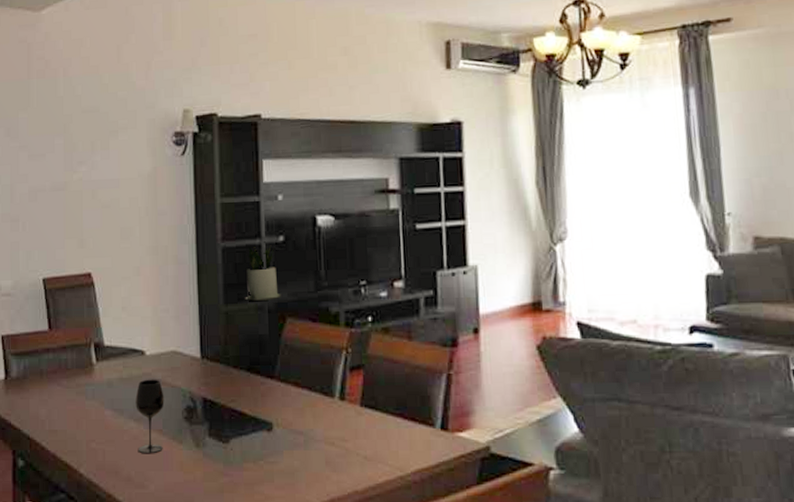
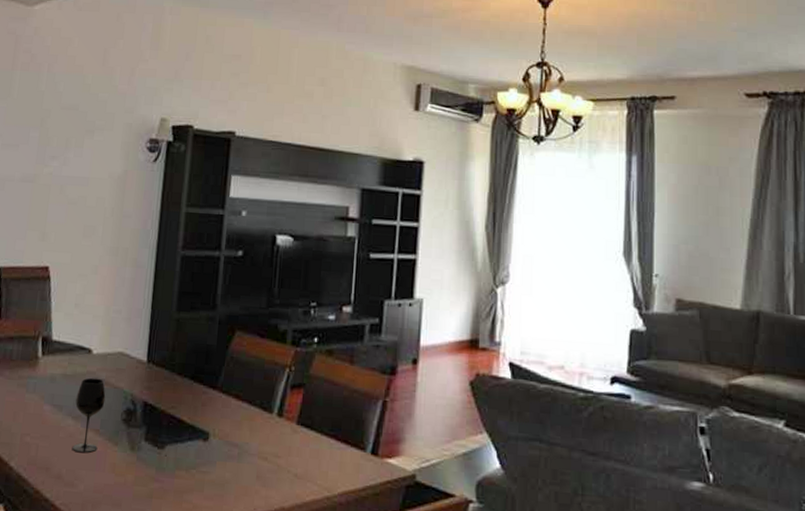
planter: present [245,245,281,302] -> none [198,258,233,313]

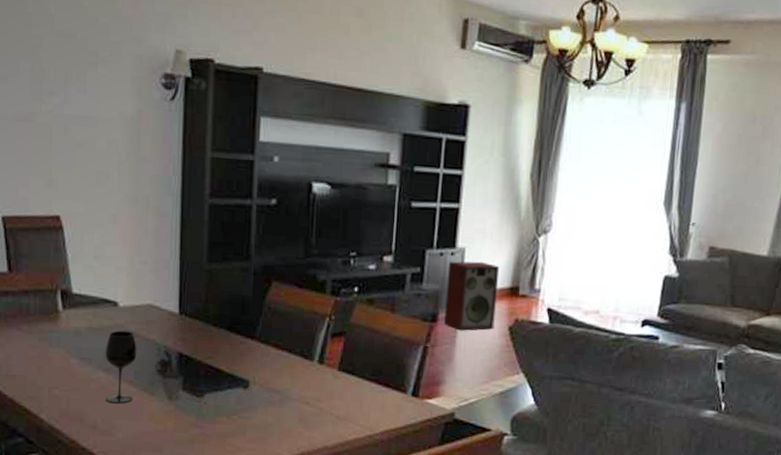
speaker: none [403,312,458,385] -> present [444,261,500,331]

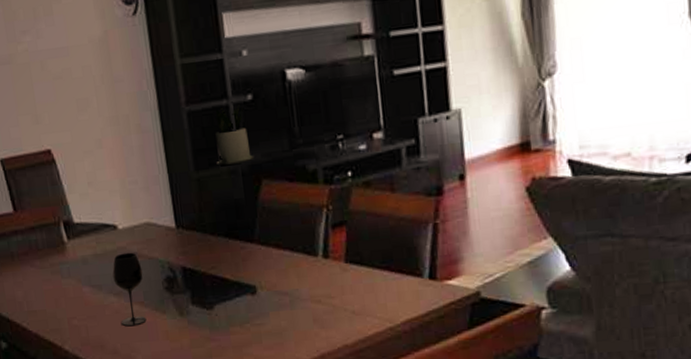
planter: none [230,207,269,263] -> present [214,105,255,166]
speaker: present [444,261,500,331] -> none [445,120,509,200]

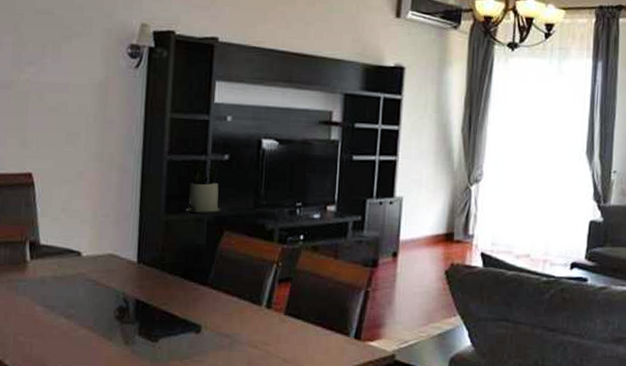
wine glass: present [112,252,147,327] -> none [66,279,98,349]

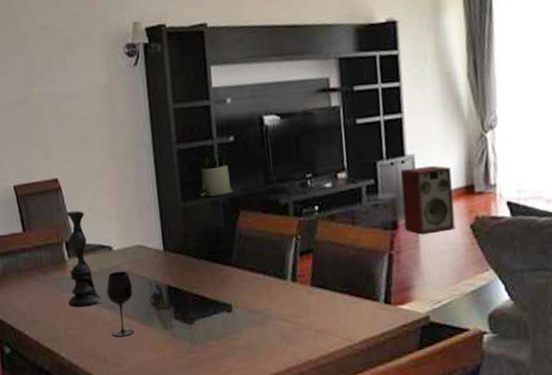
candlestick: none [23,209,61,313] -> present [65,210,102,308]
wine glass: none [66,279,98,349] -> present [106,271,134,337]
speaker: none [384,209,435,275] -> present [400,165,455,235]

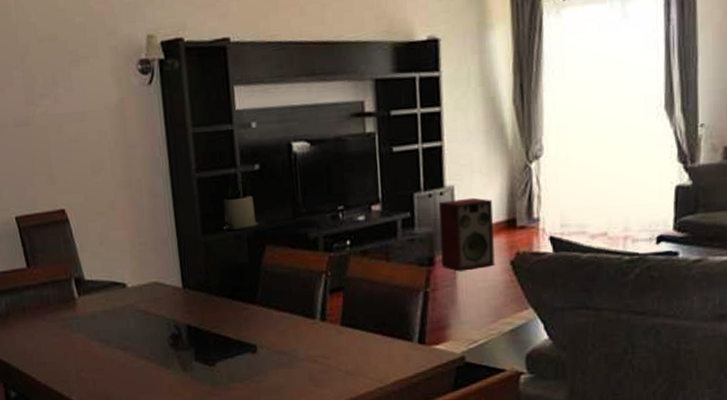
candlestick: present [65,210,102,308] -> none [73,244,116,349]
wine glass: present [106,271,134,337] -> none [120,309,152,380]

